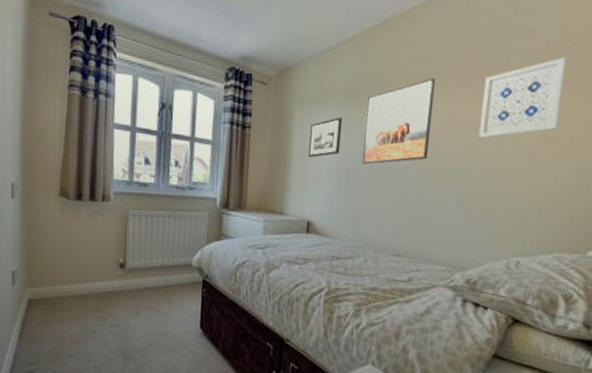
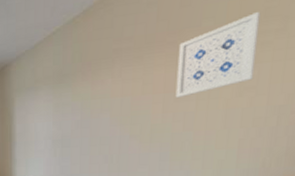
picture frame: present [309,116,342,158] -> none [29,98,54,134]
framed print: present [361,77,436,165] -> none [72,51,133,134]

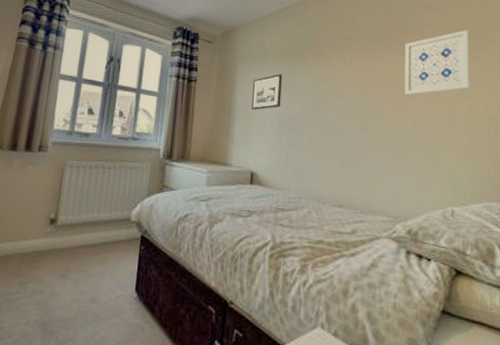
picture frame: none [29,98,54,134] -> present [252,73,282,111]

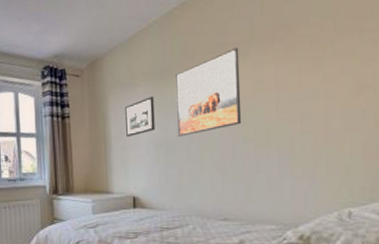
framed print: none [301,42,363,117] -> present [174,46,242,137]
wall art: present [404,30,471,96] -> none [287,9,370,98]

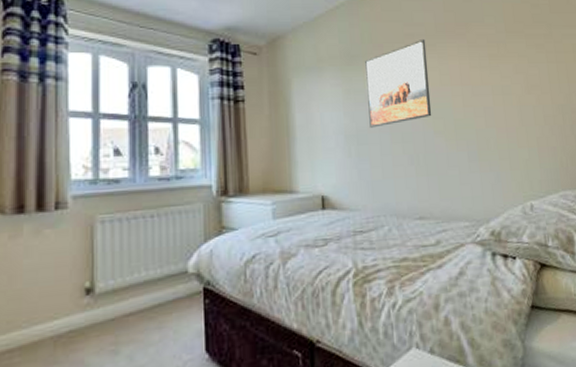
picture frame: present [125,96,155,138] -> none [311,82,345,127]

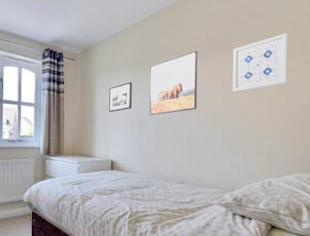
picture frame: none [311,82,345,127] -> present [109,81,132,113]
wall art: none [467,17,536,92] -> present [232,33,288,93]

